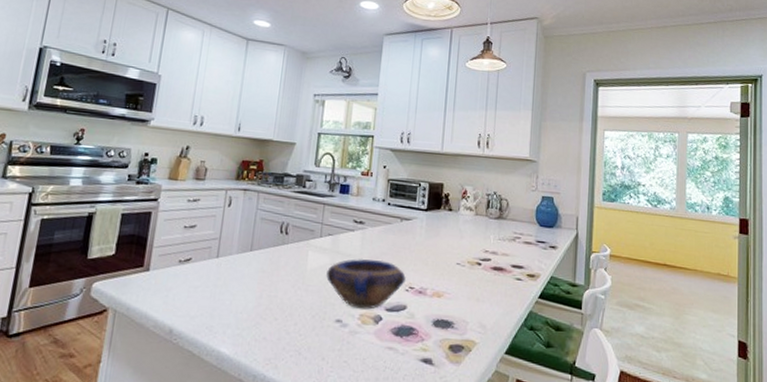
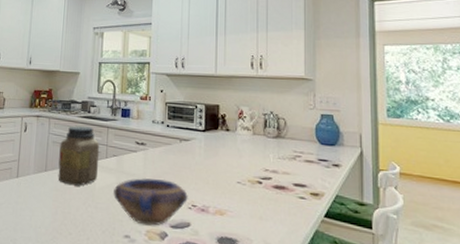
jar: none [265,201,315,268] -> present [58,126,100,186]

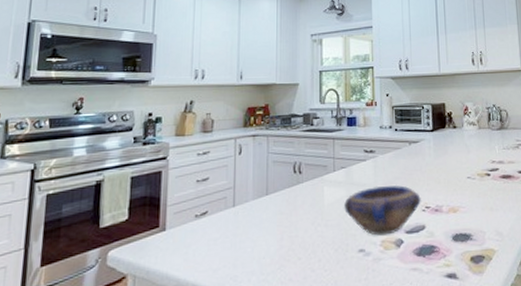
jar: present [58,126,100,186] -> none [281,140,327,206]

